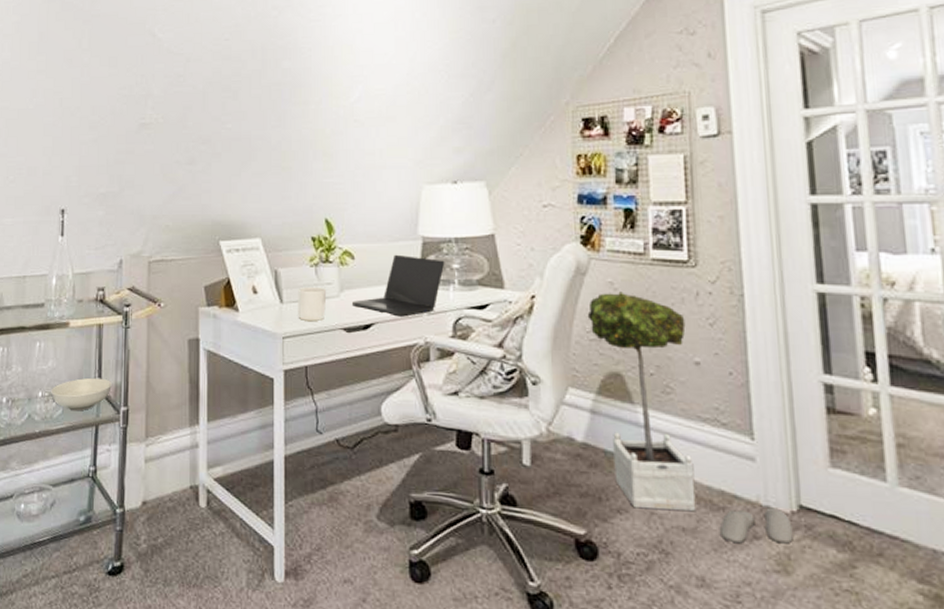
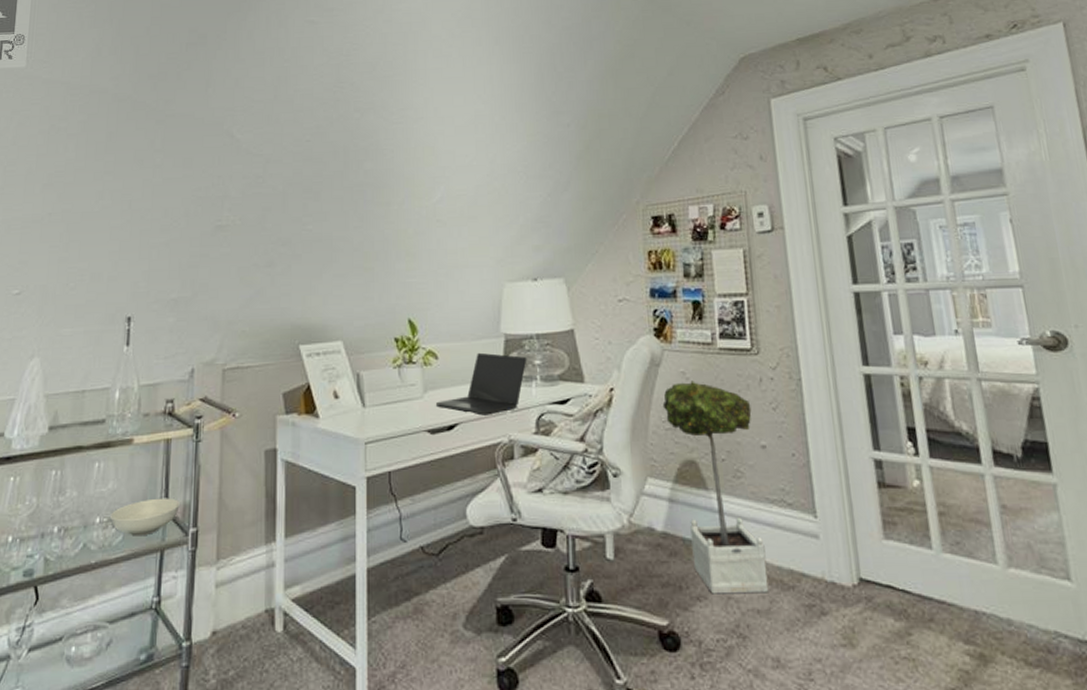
mug: present [298,286,327,321] -> none [381,388,410,424]
slippers: present [720,507,795,544] -> none [791,583,857,621]

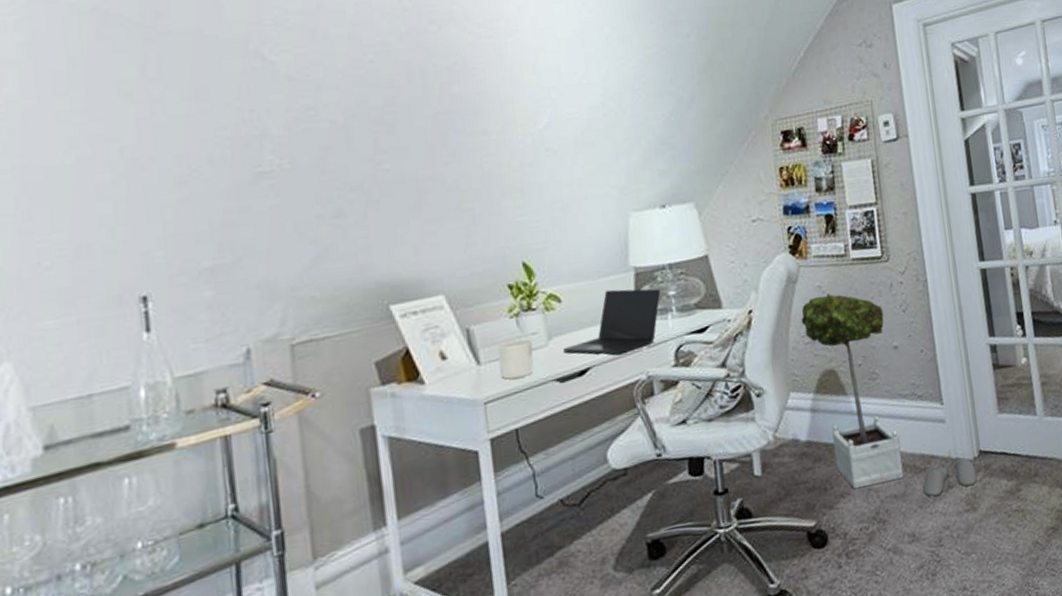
bowl: present [110,498,180,537] -> none [157,502,254,554]
mug: none [381,388,410,424] -> present [497,339,534,380]
slippers: none [791,583,857,621] -> present [923,457,977,497]

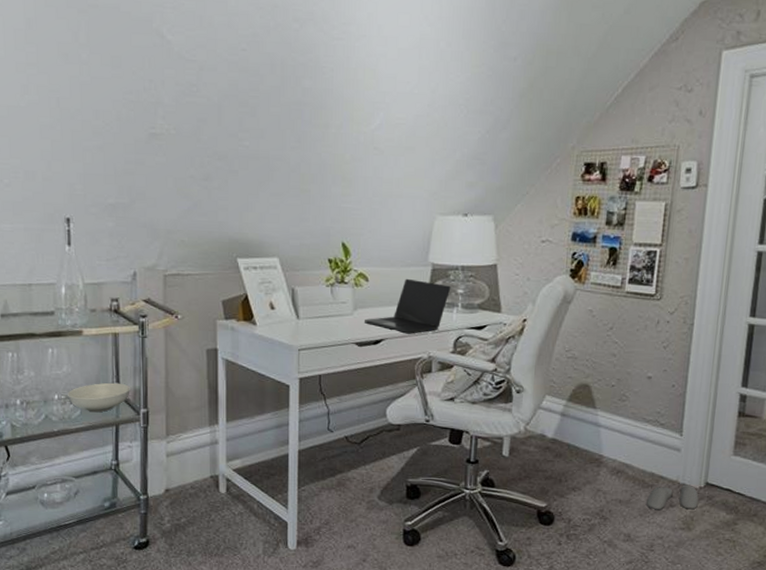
bowl: none [157,502,254,554] -> present [68,382,130,413]
mug: present [497,339,534,380] -> none [313,304,341,336]
potted tree: present [801,293,904,490] -> none [568,318,645,488]

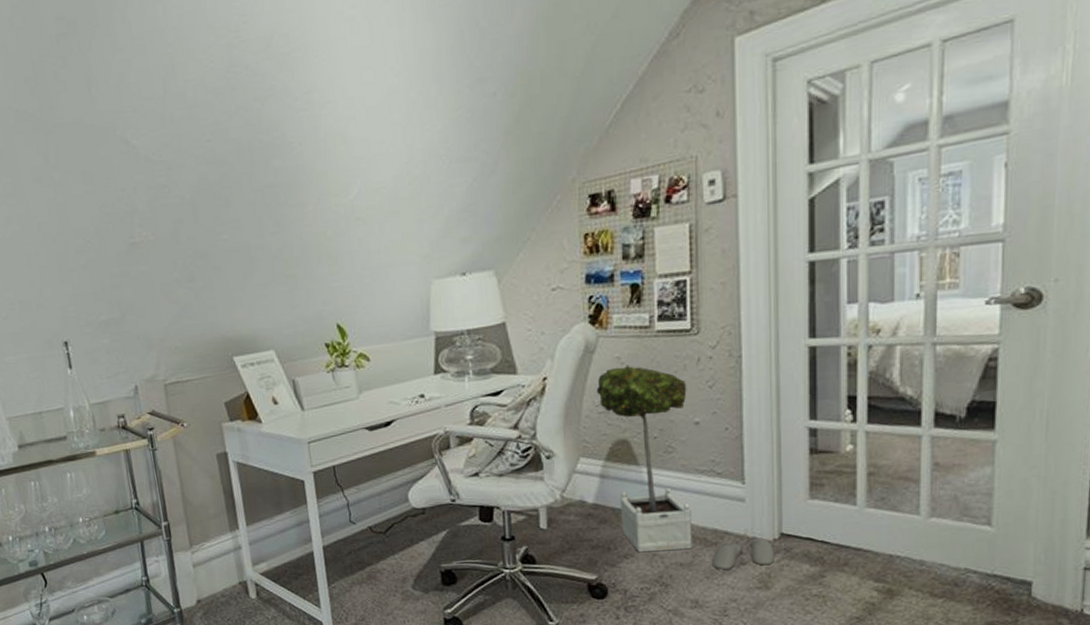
bowl: present [68,382,130,413] -> none [91,498,149,531]
laptop: present [365,278,451,334] -> none [372,351,459,411]
potted tree: none [568,318,645,488] -> present [596,365,692,553]

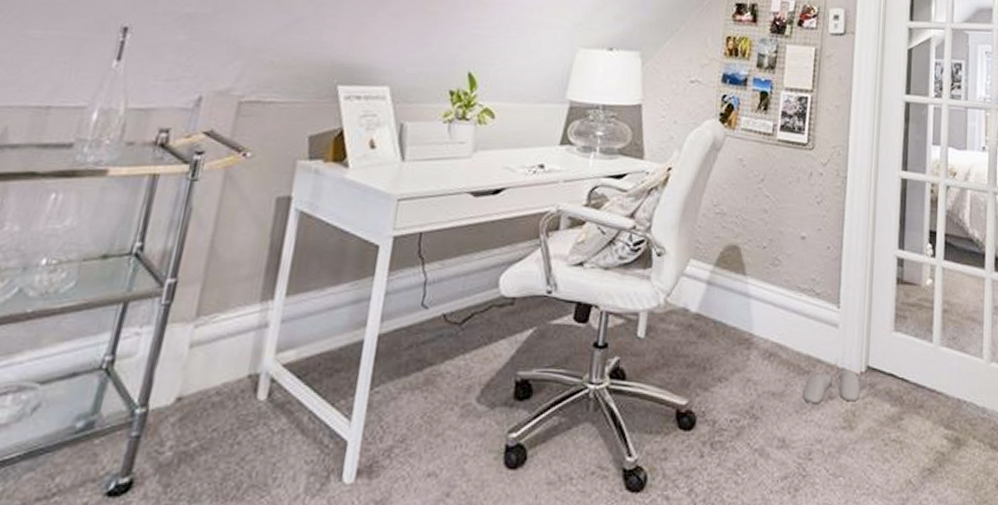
potted tree: present [596,365,692,553] -> none [716,168,798,377]

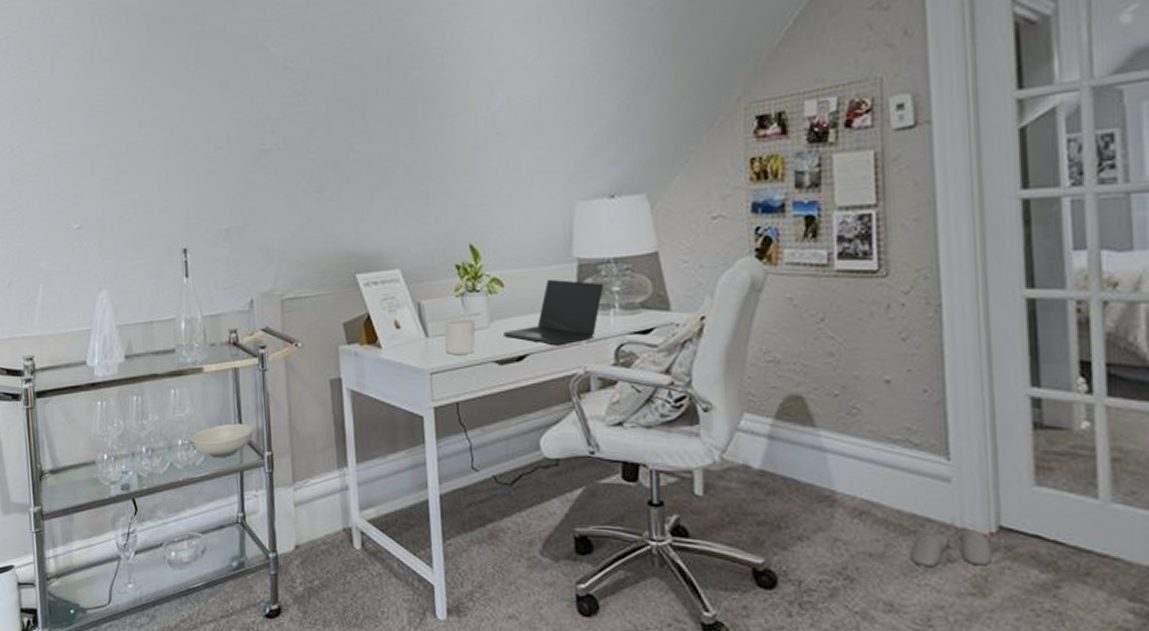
bowl: none [62,241,159,284] -> present [191,423,253,458]
mug: none [420,144,458,183] -> present [444,318,476,355]
laptop: none [485,116,590,183] -> present [504,279,604,346]

